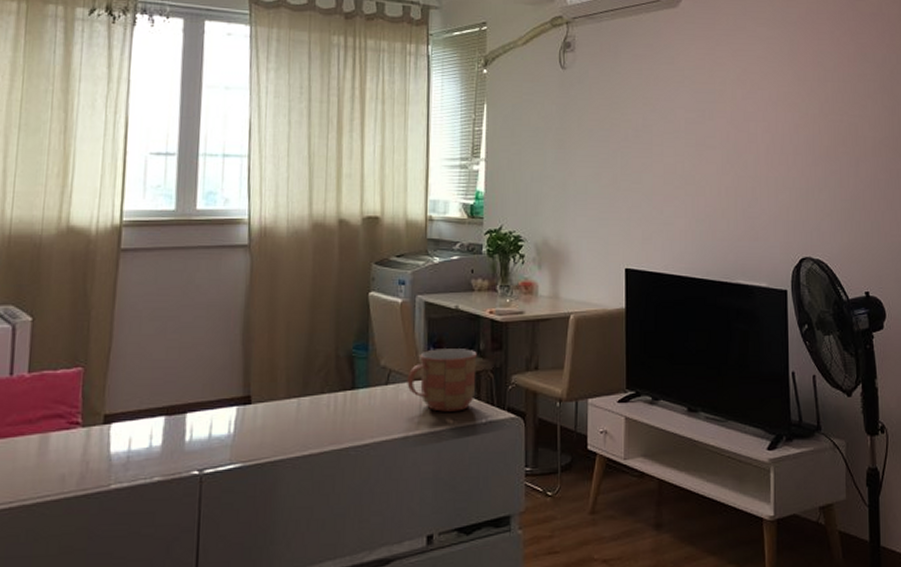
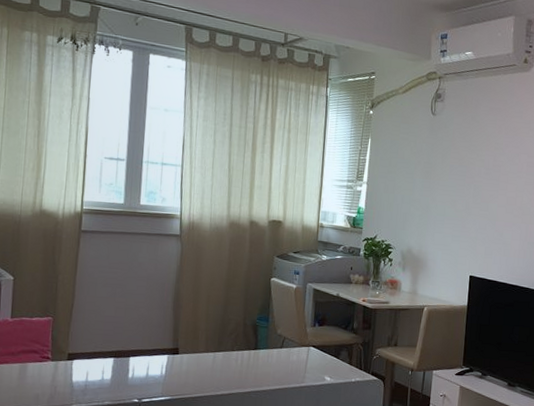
mug: present [407,349,477,412] -> none [297,324,351,372]

